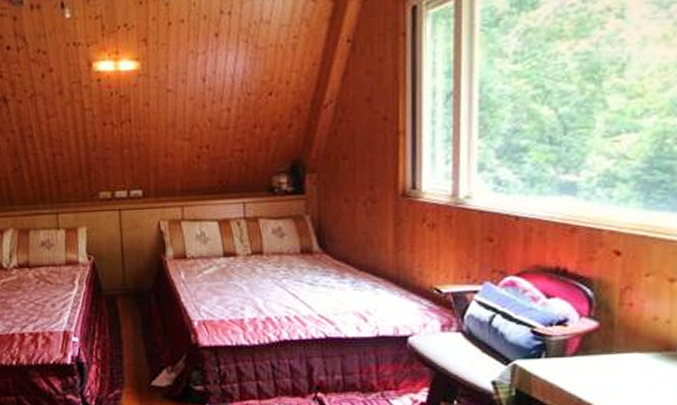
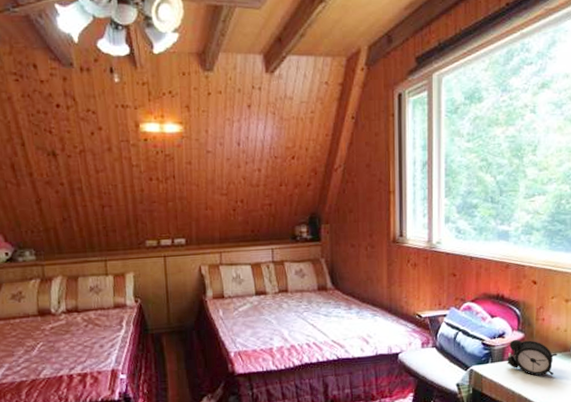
alarm clock: none [570,329,653,383] -> present [507,339,557,376]

